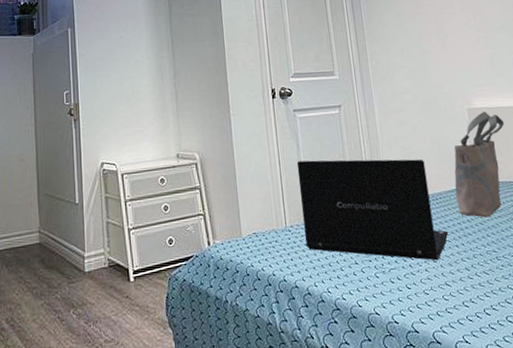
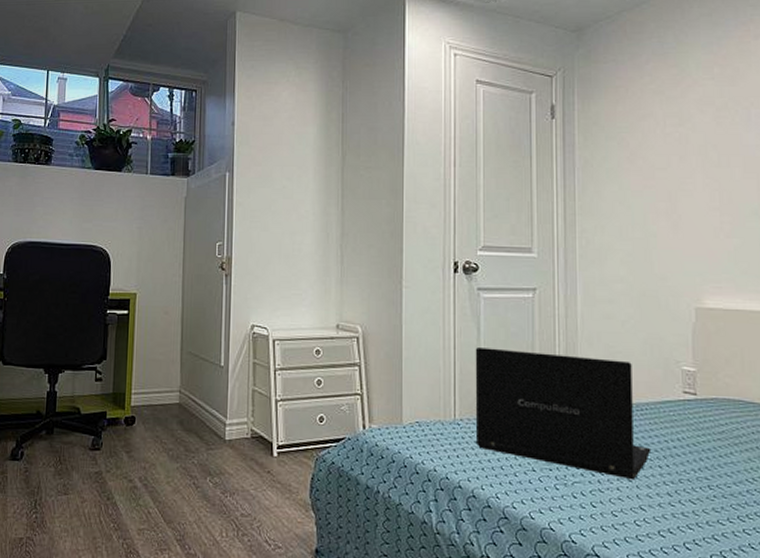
tote bag: present [454,112,505,218] -> none [666,313,742,439]

